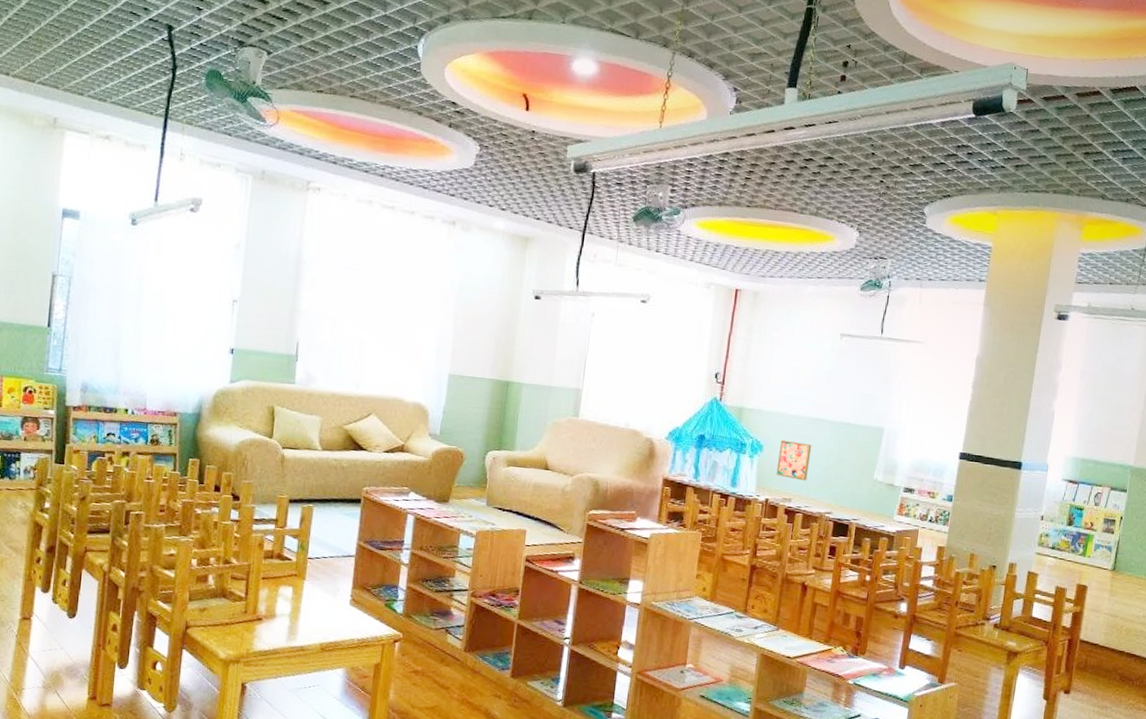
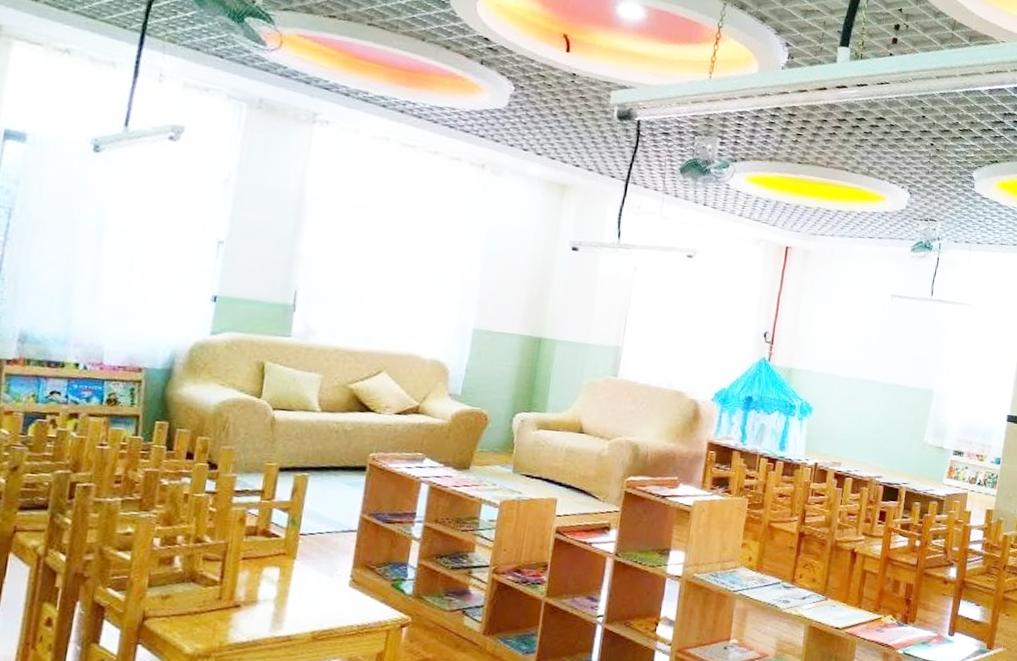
wall art: present [776,439,812,481] -> none [825,401,862,444]

